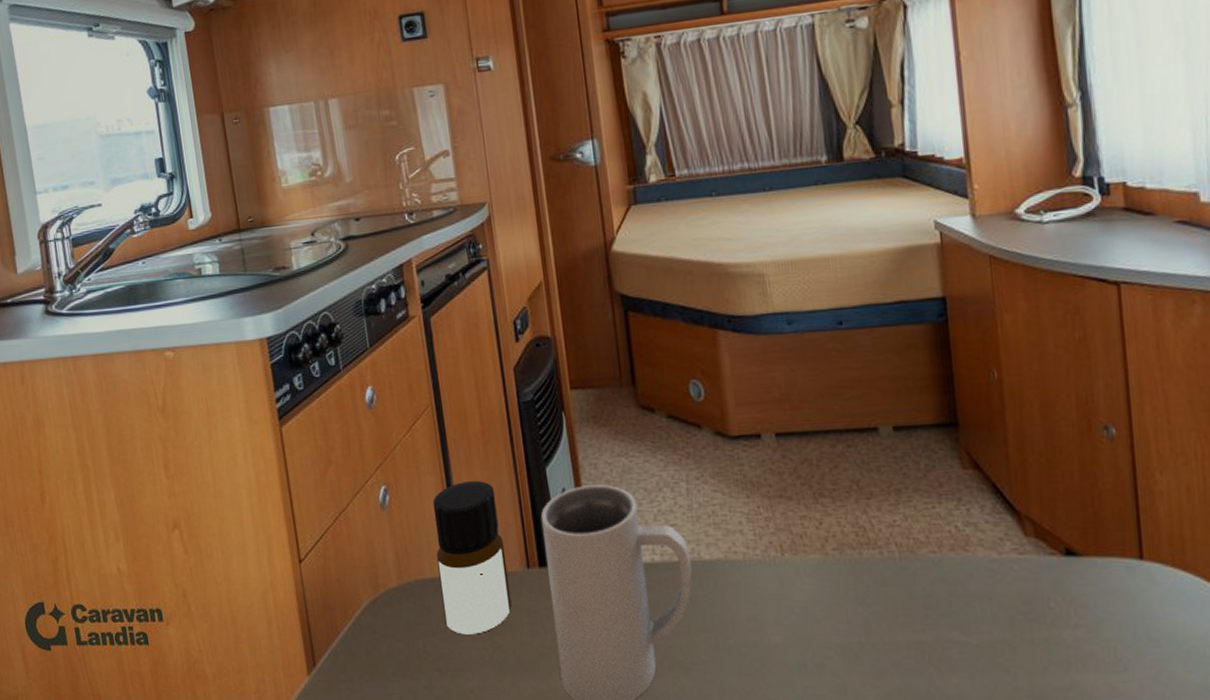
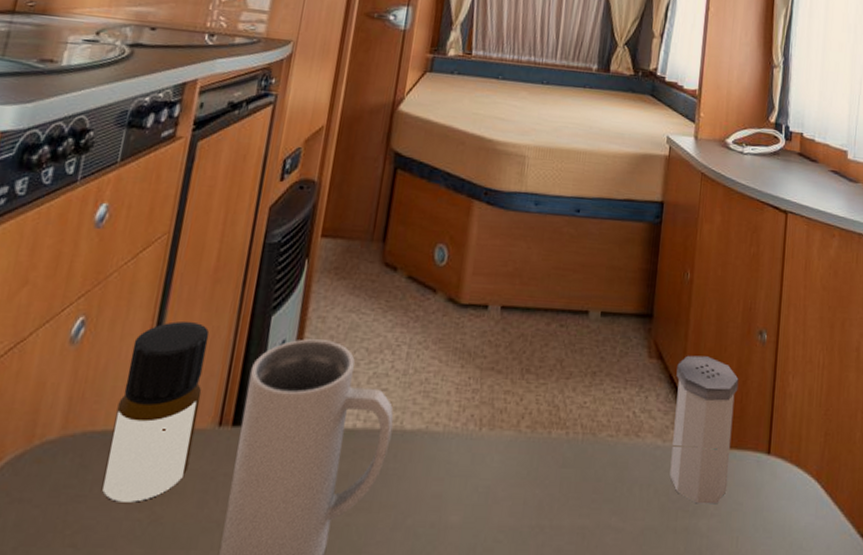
salt shaker: none [1000,460,1092,615] -> present [669,355,739,504]

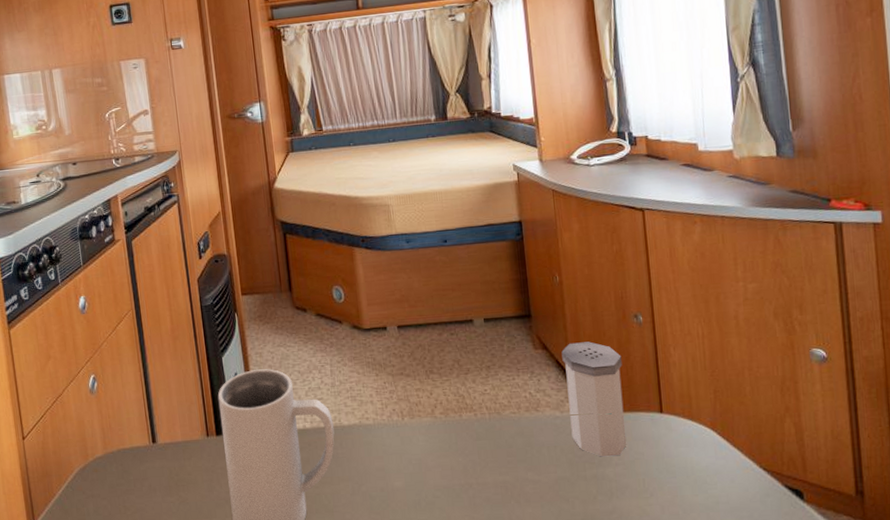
bottle: present [101,321,210,502] -> none [132,369,194,492]

